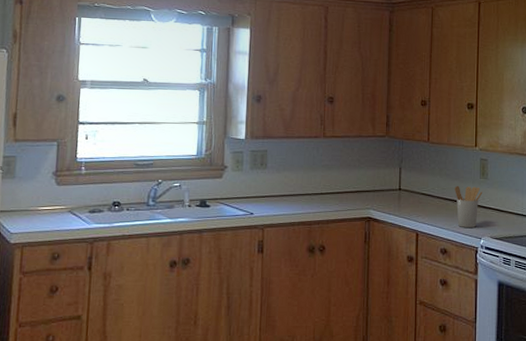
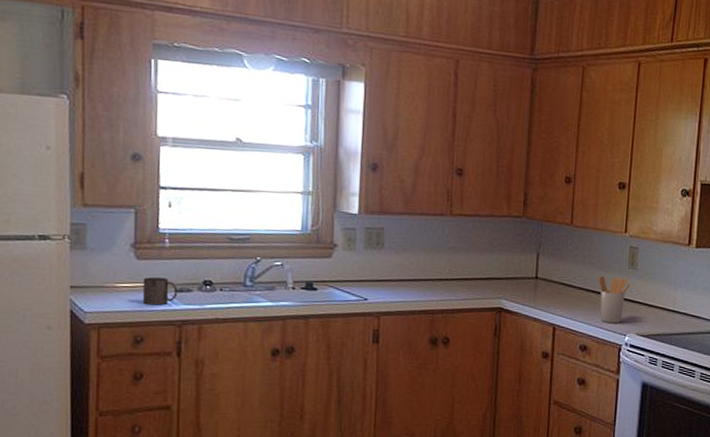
mug: none [60,201,91,225] -> present [142,277,178,306]

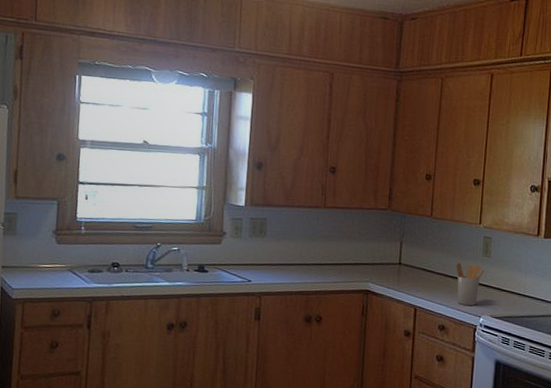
mug: present [142,277,178,306] -> none [60,259,90,284]

